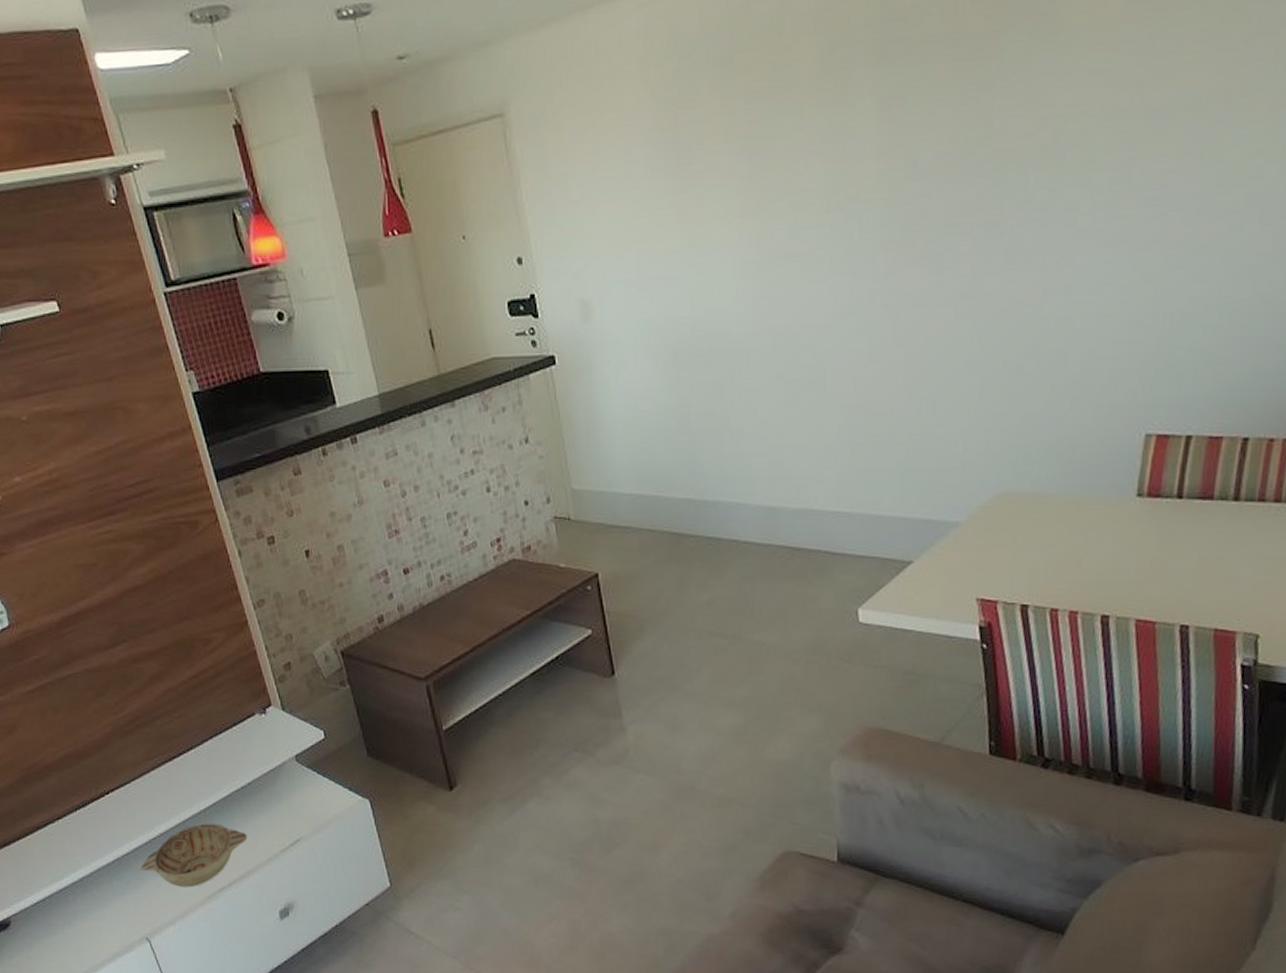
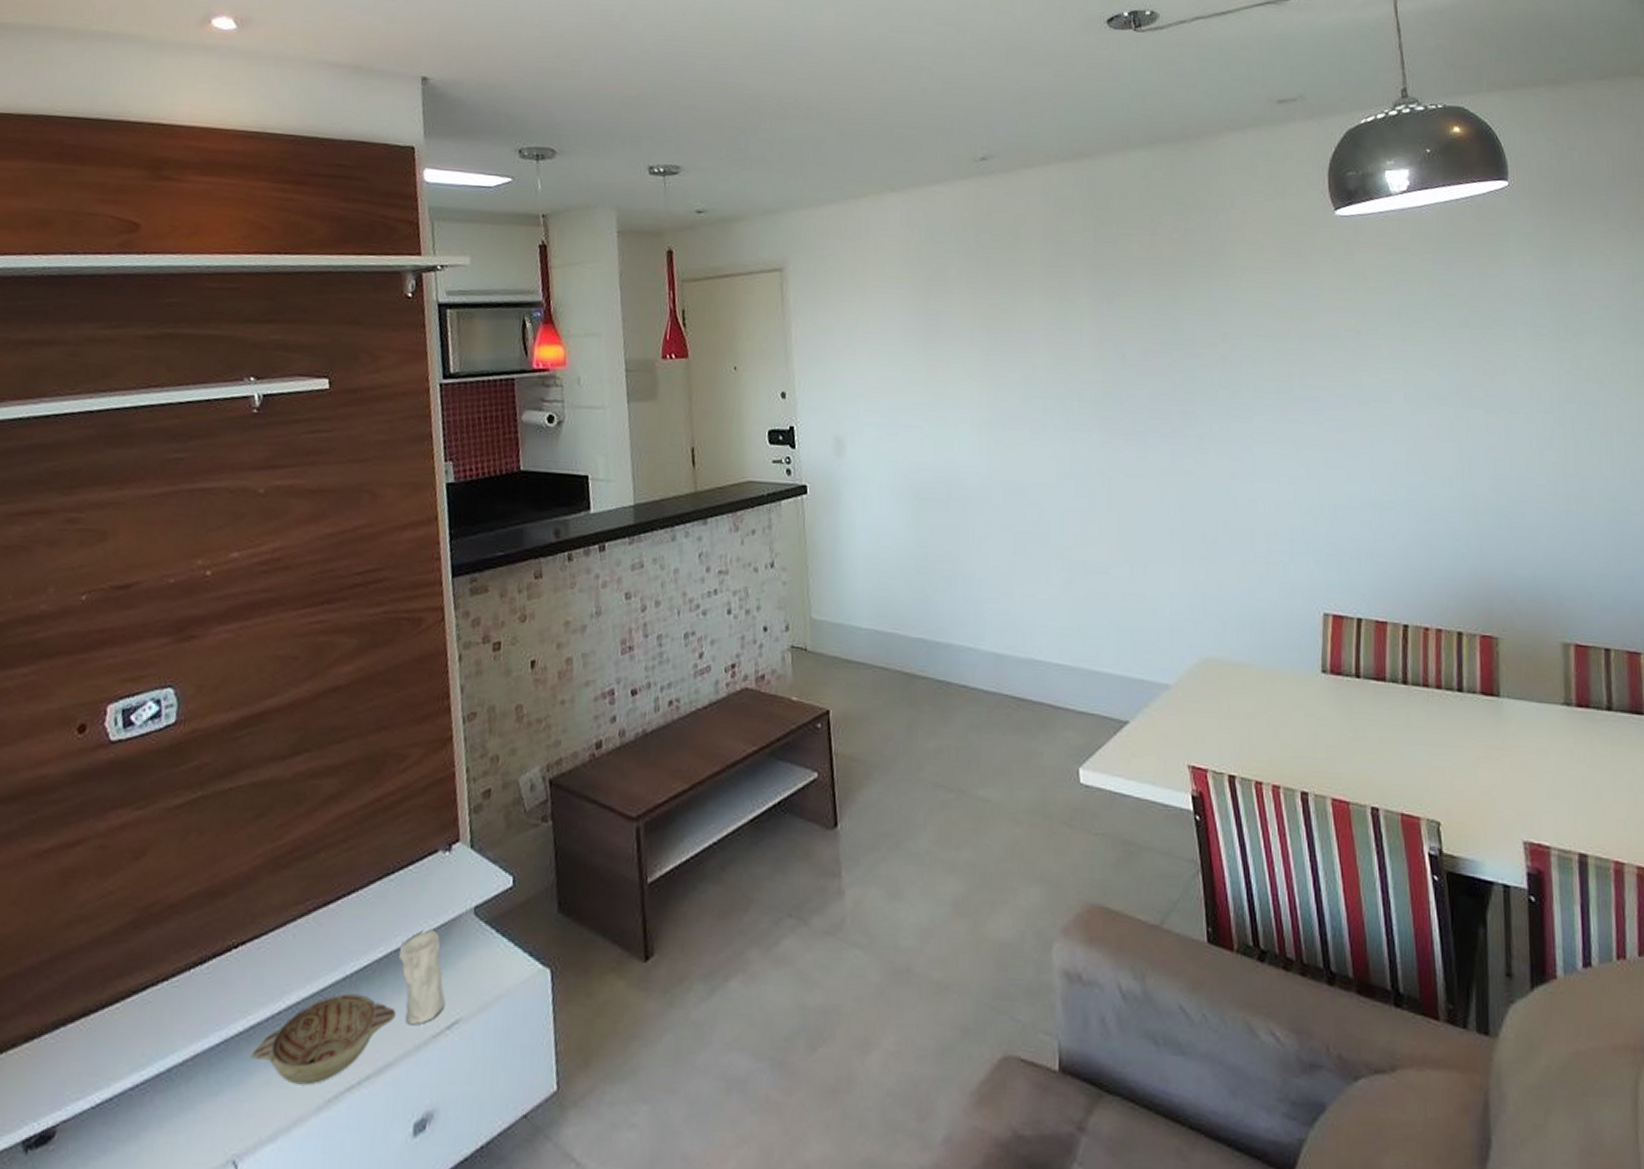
candle: none [239,775,286,844] -> present [398,930,446,1026]

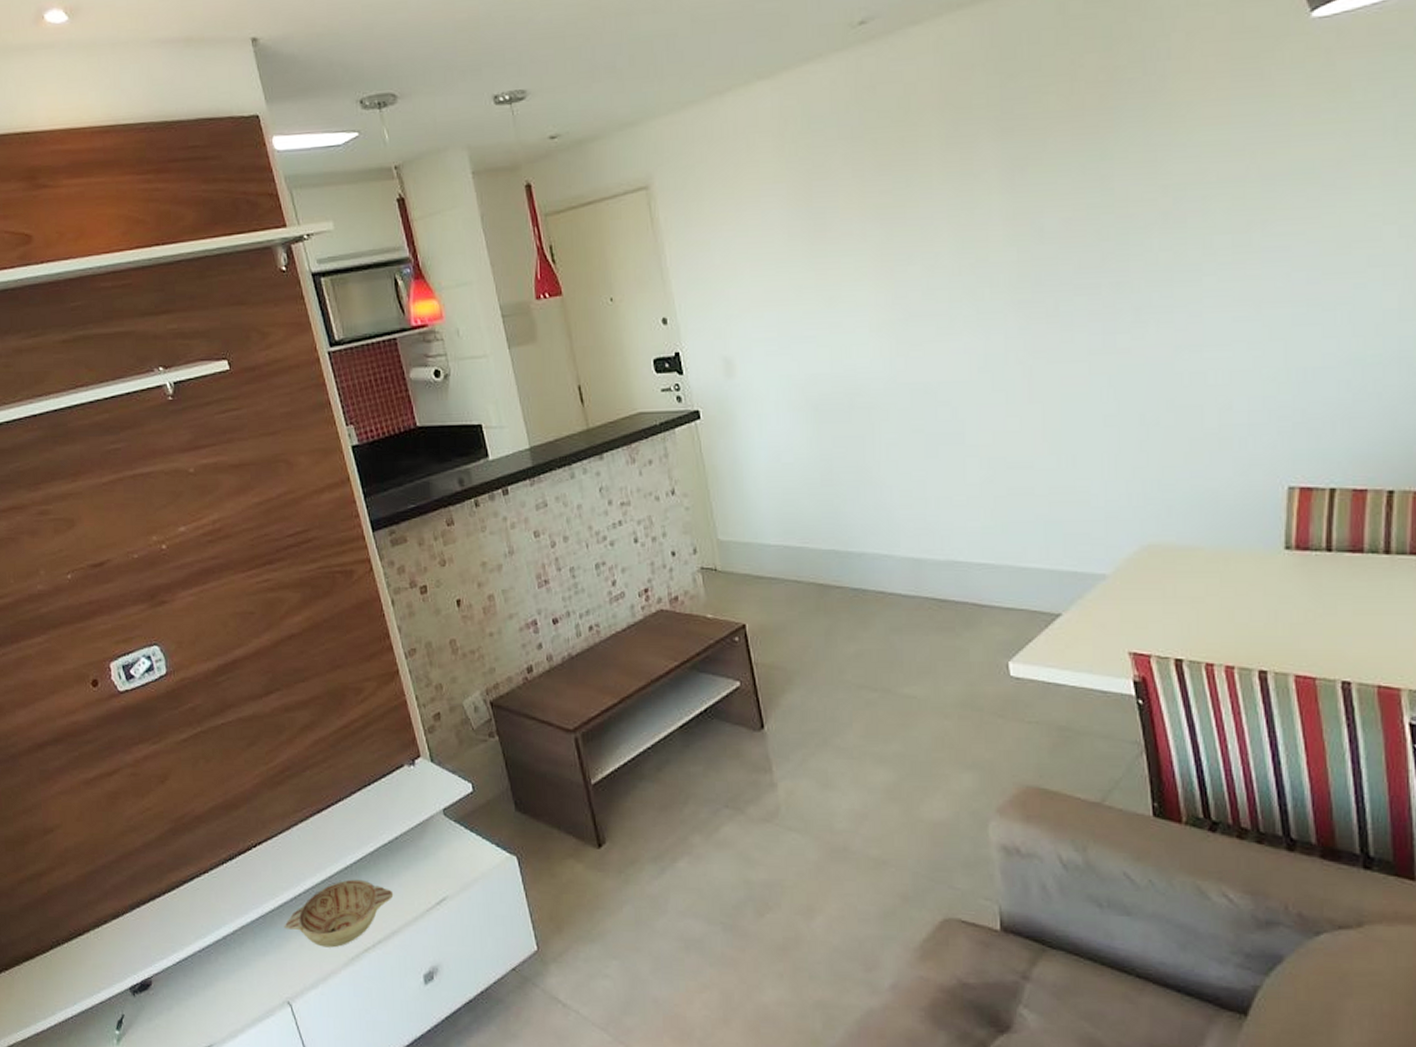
candle: present [398,930,446,1026] -> none [386,829,432,902]

